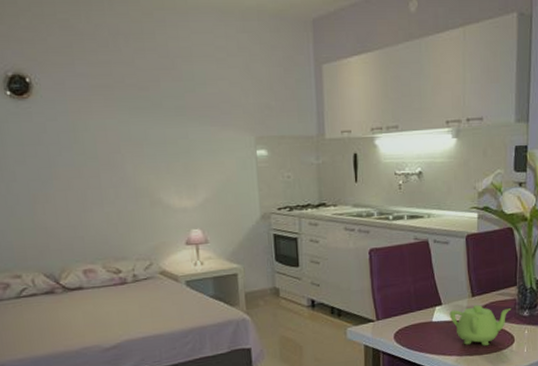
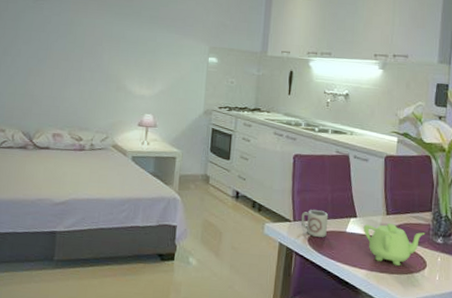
cup: none [384,304,413,333] -> present [301,210,329,238]

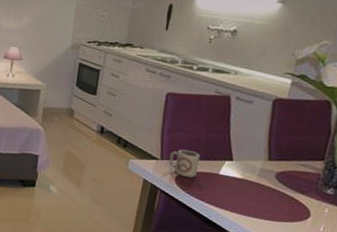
teapot: present [363,224,426,267] -> none [238,168,313,214]

